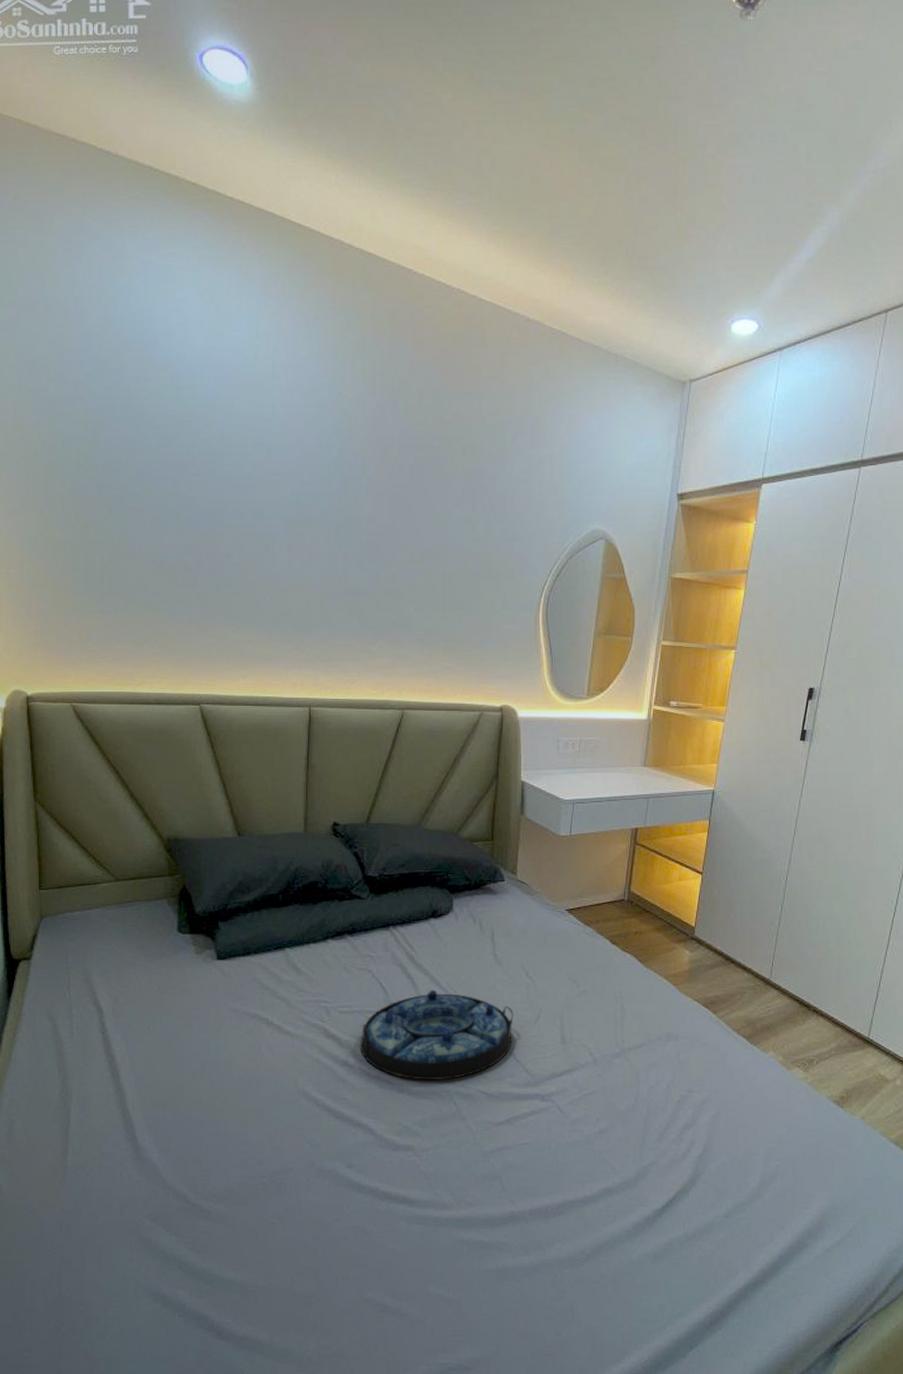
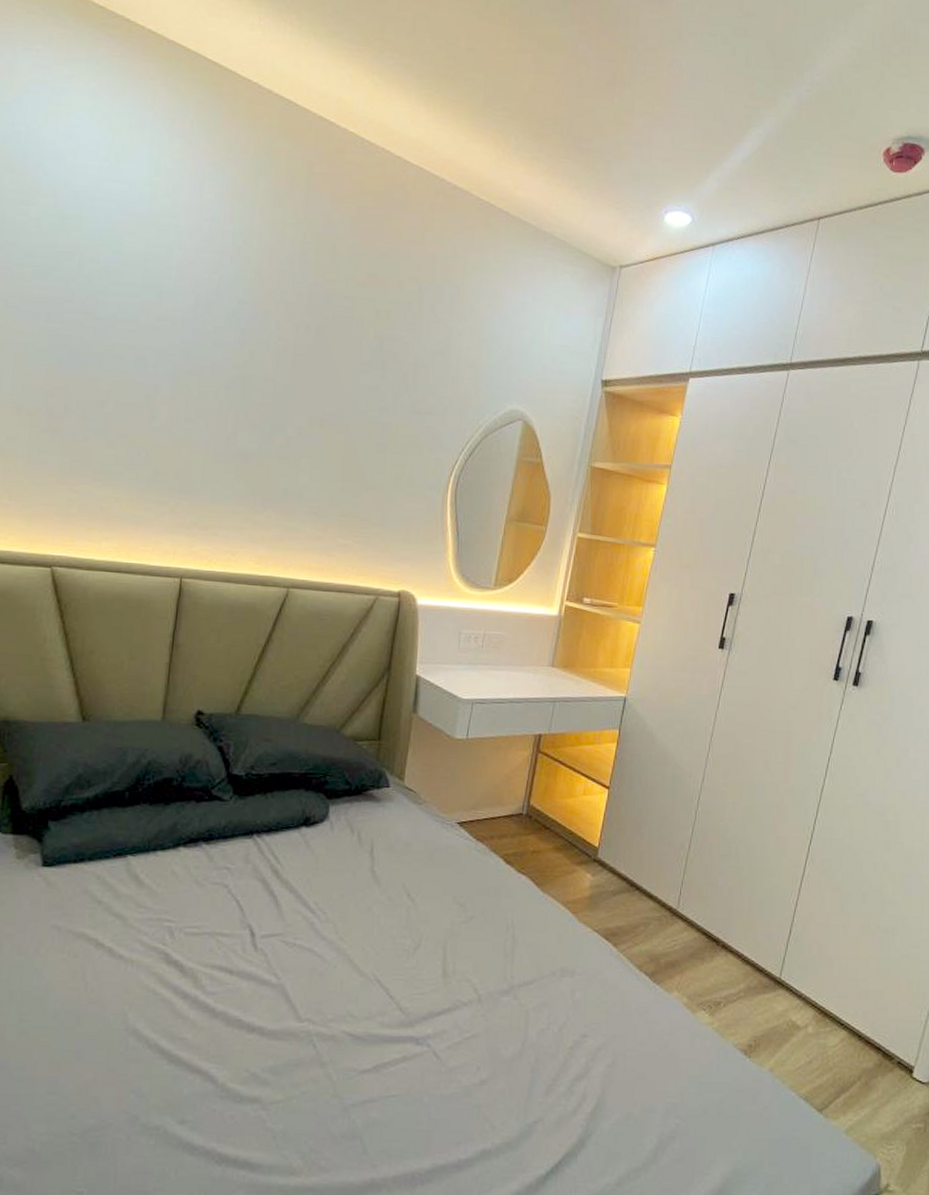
serving tray: present [359,989,514,1081] -> none [206,910,390,1019]

